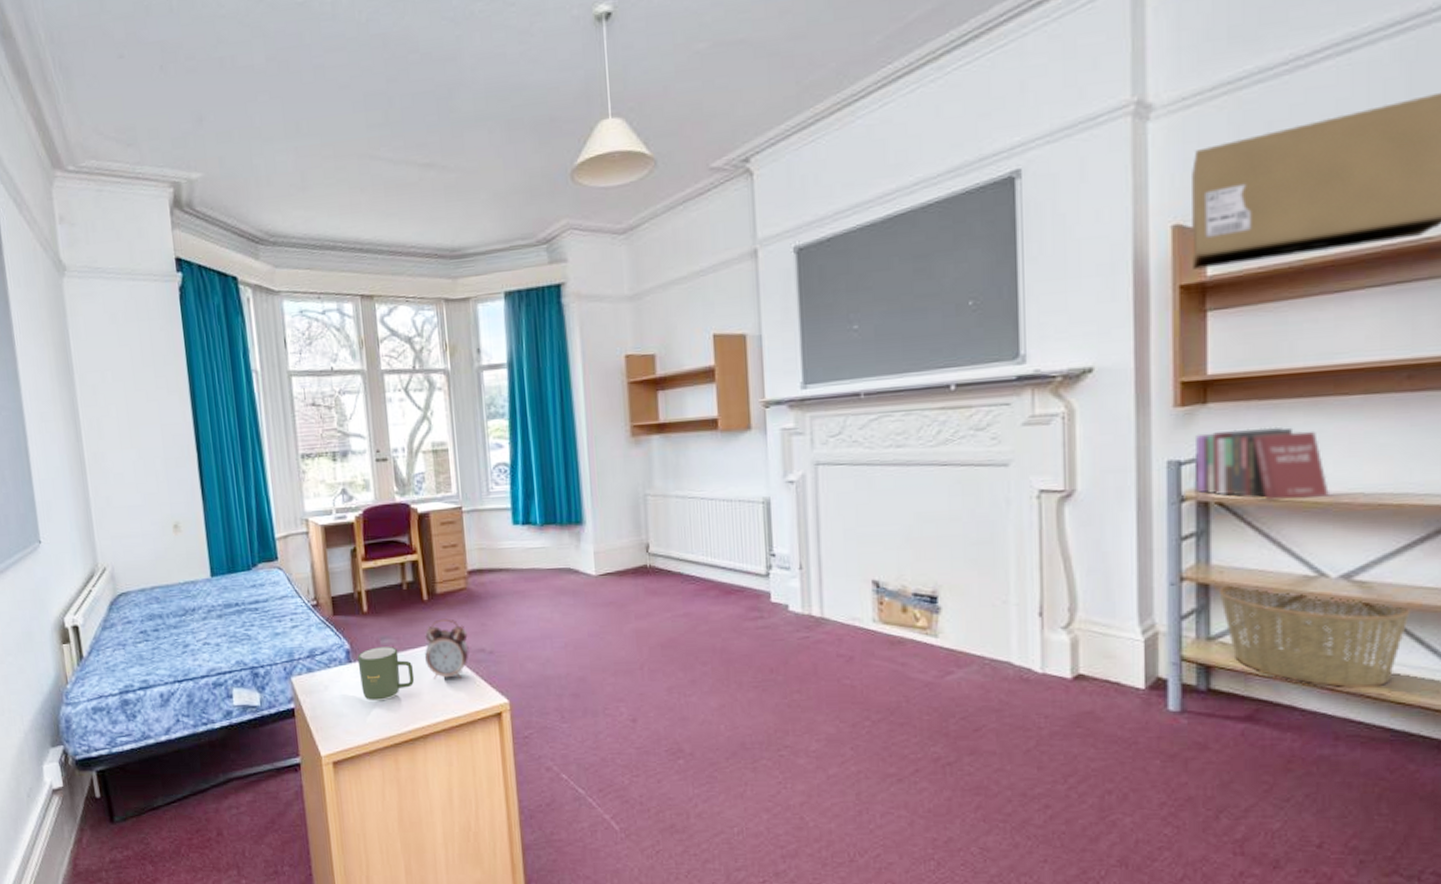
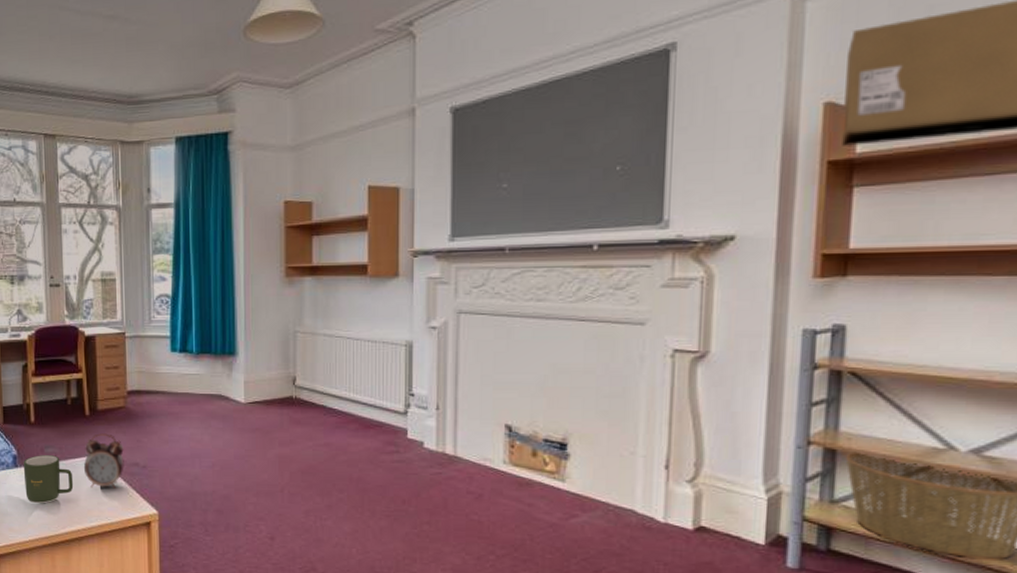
books: present [1196,426,1329,500] -> none [830,302,965,373]

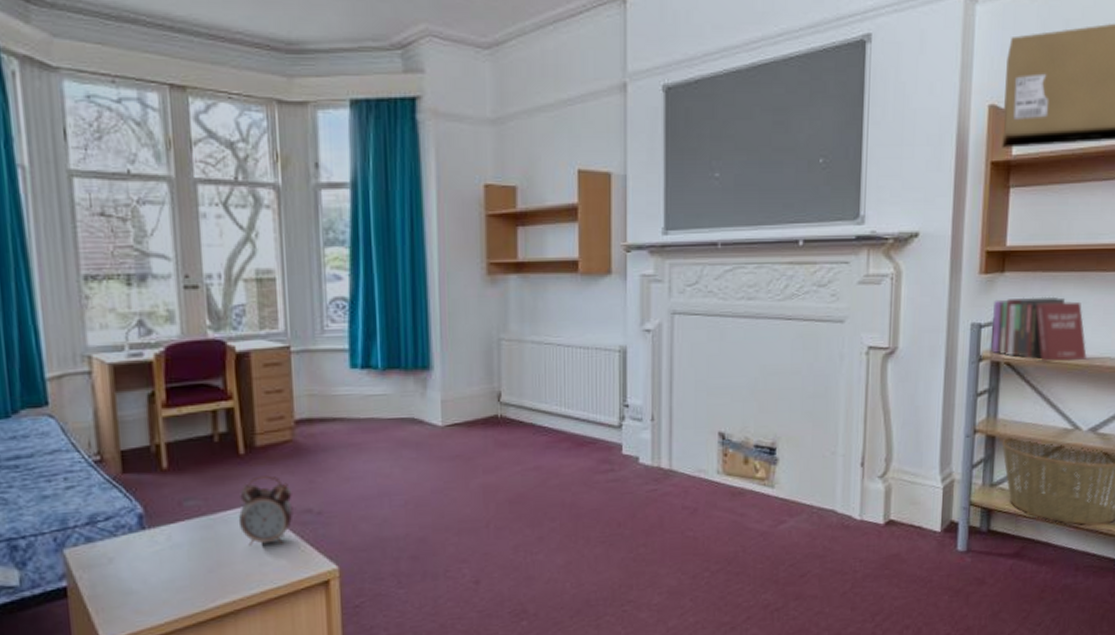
mug: present [23,455,74,504] -> none [152,509,226,575]
books: none [830,302,965,373] -> present [991,296,1087,361]

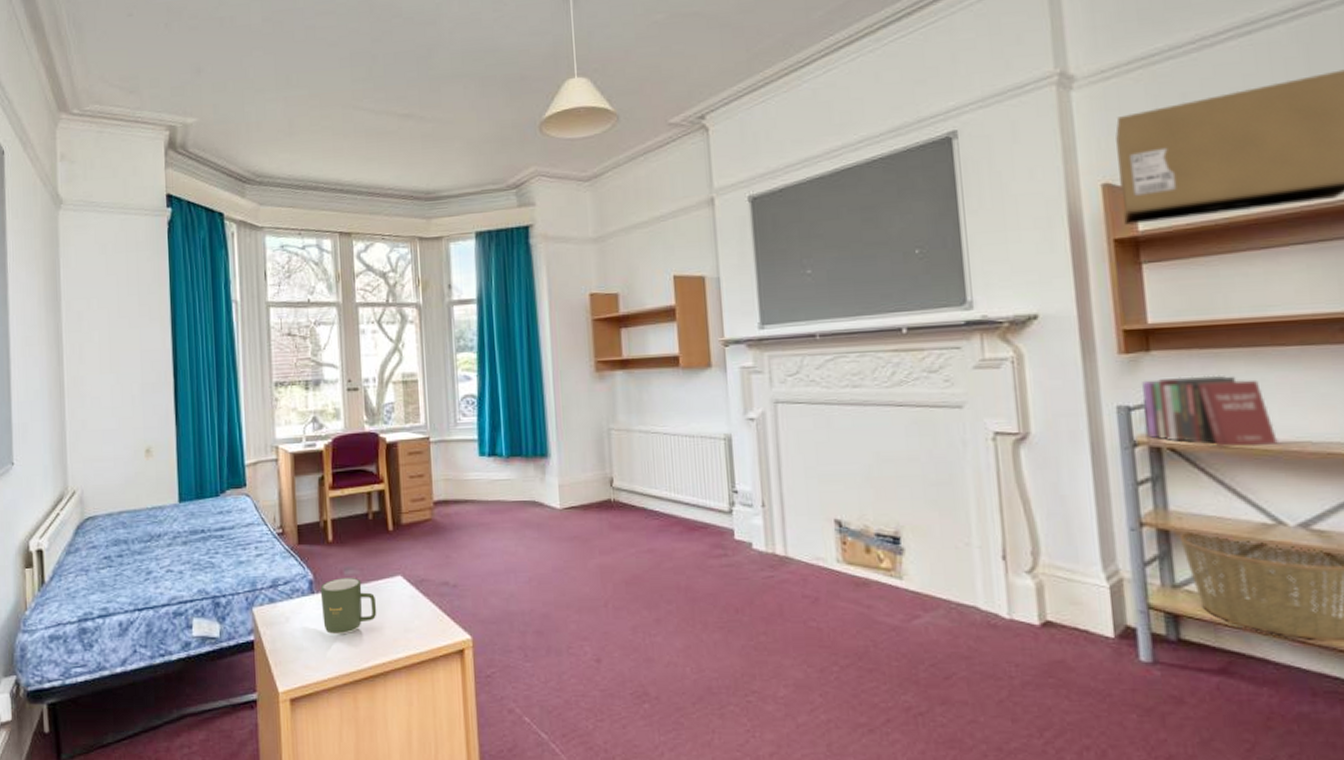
mug: none [152,509,226,575] -> present [320,578,377,635]
alarm clock: present [238,475,294,546] -> none [387,550,433,613]

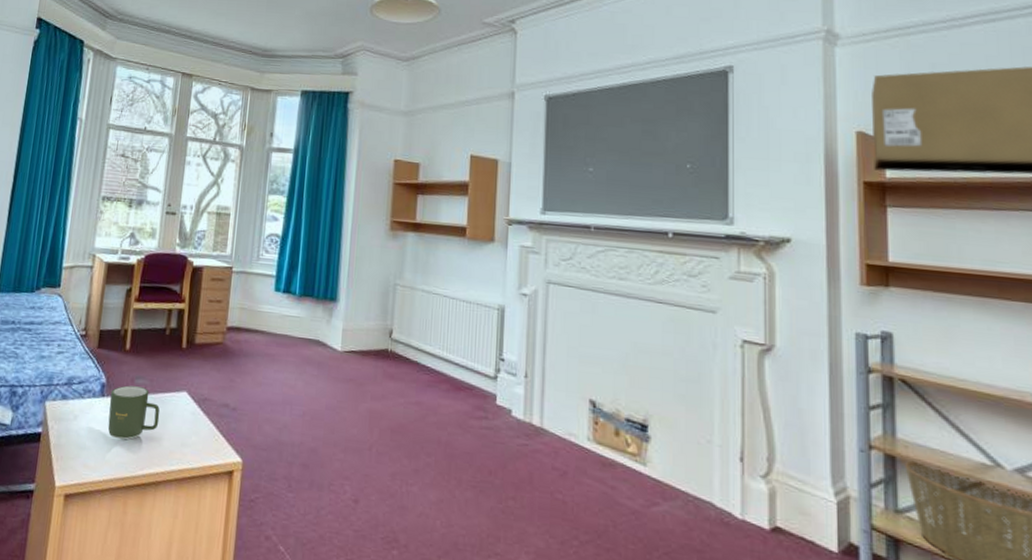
books: present [1142,375,1278,447] -> none [880,313,1000,390]

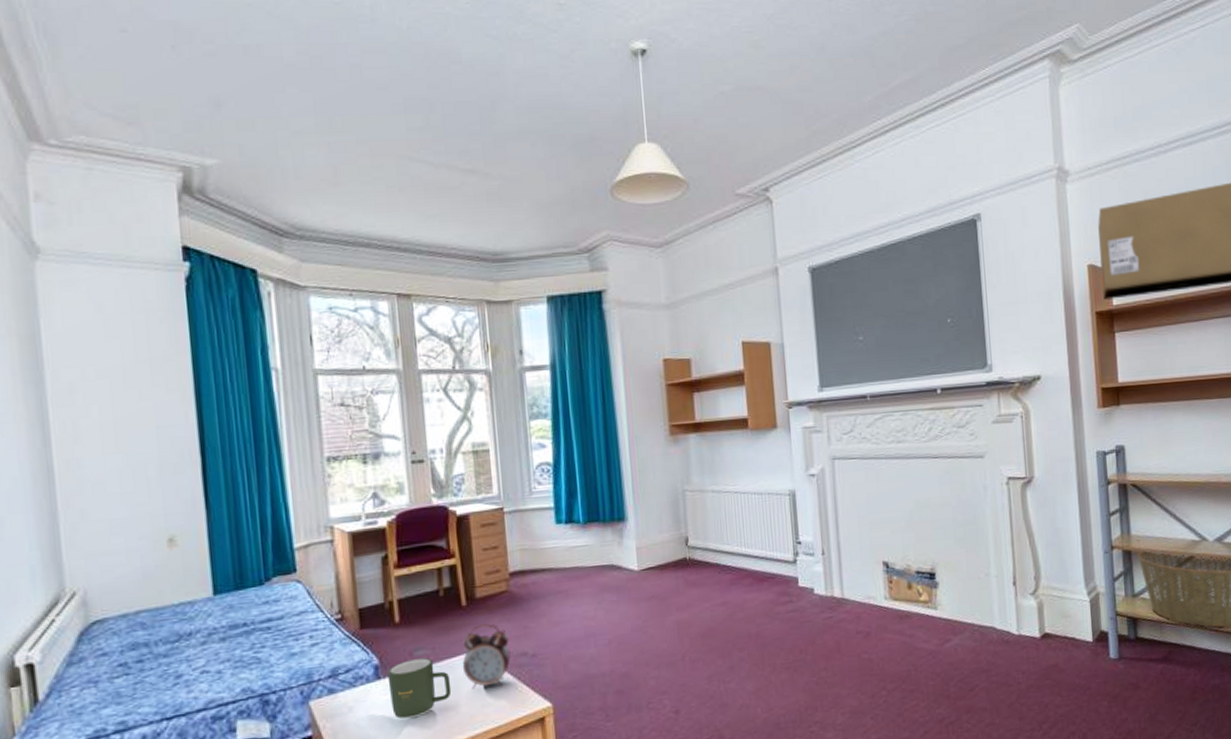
alarm clock: none [172,368,216,430] -> present [462,623,511,690]

